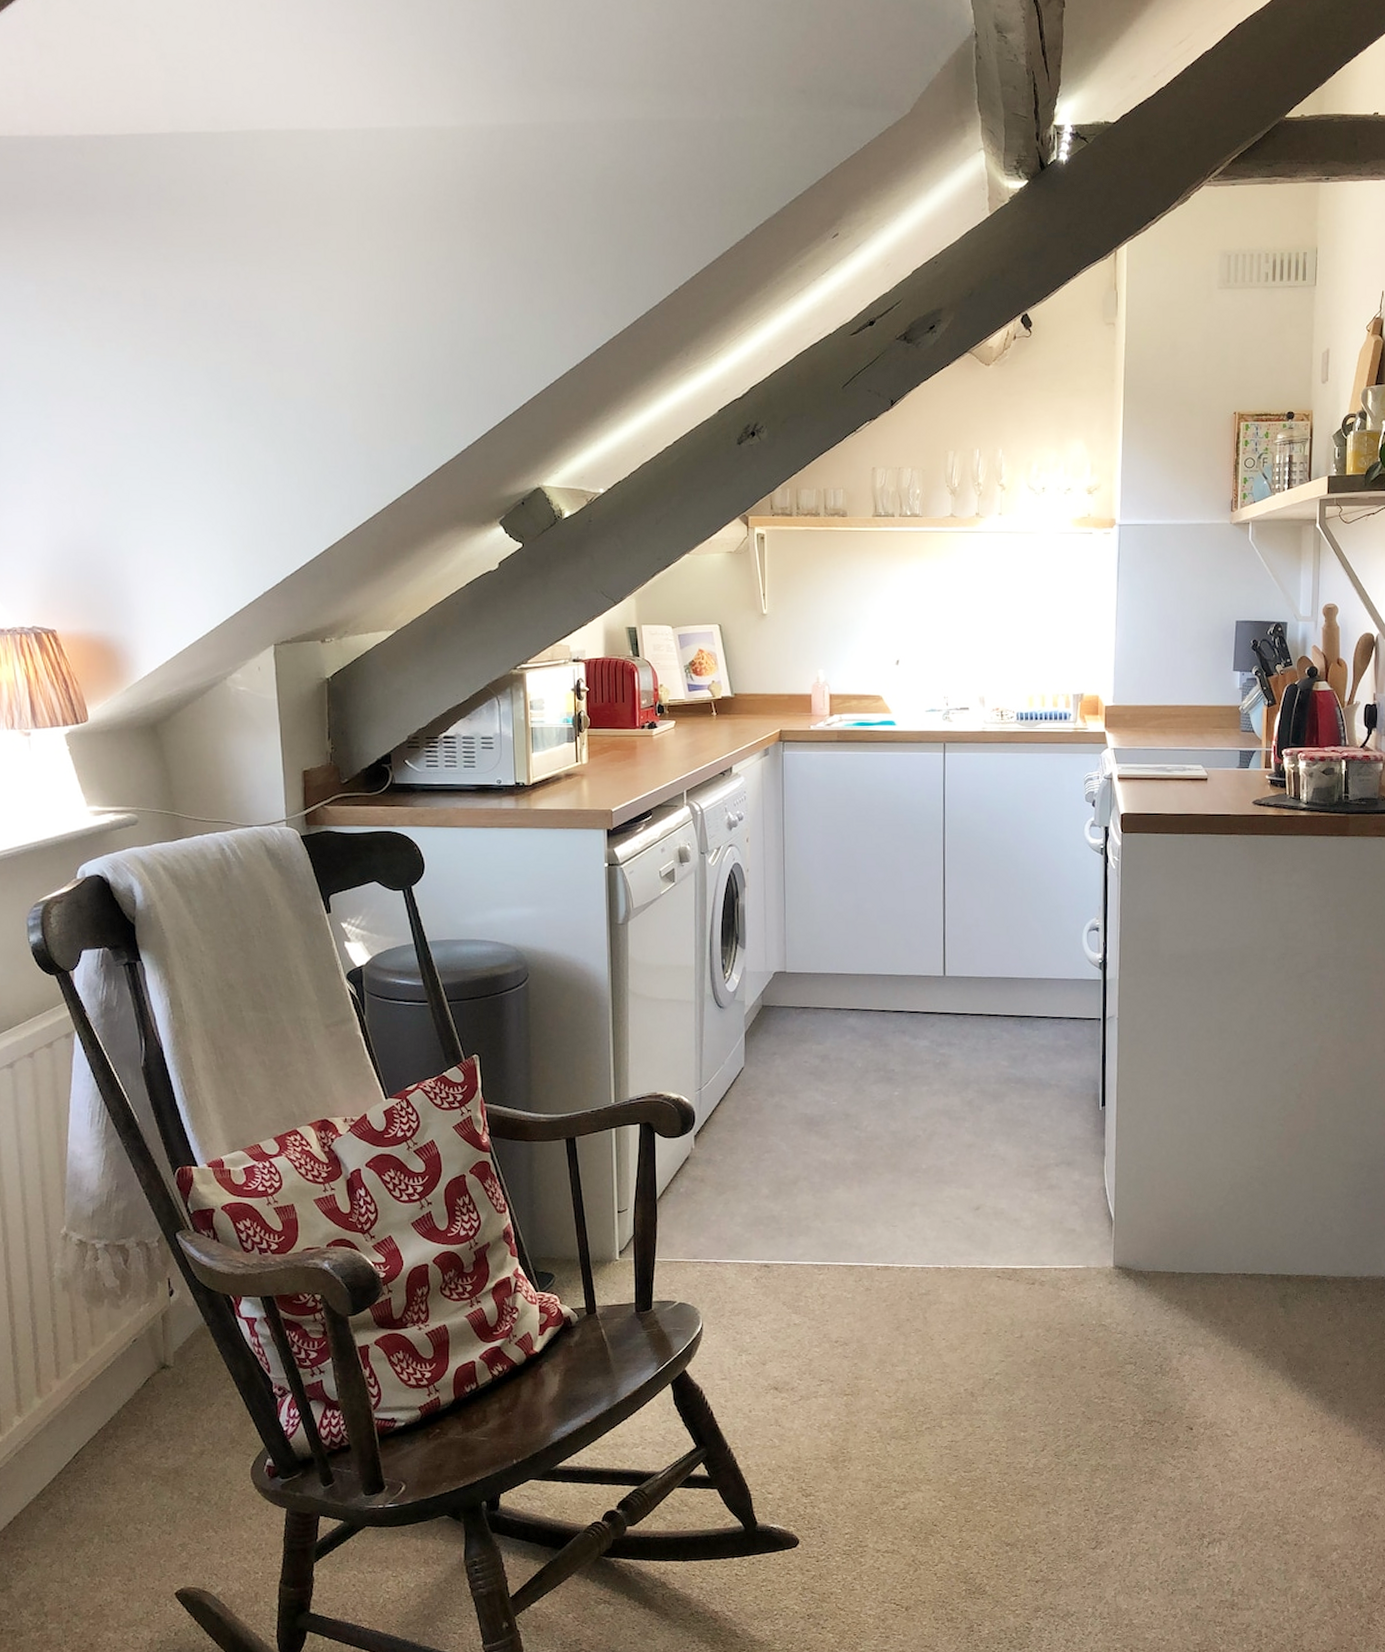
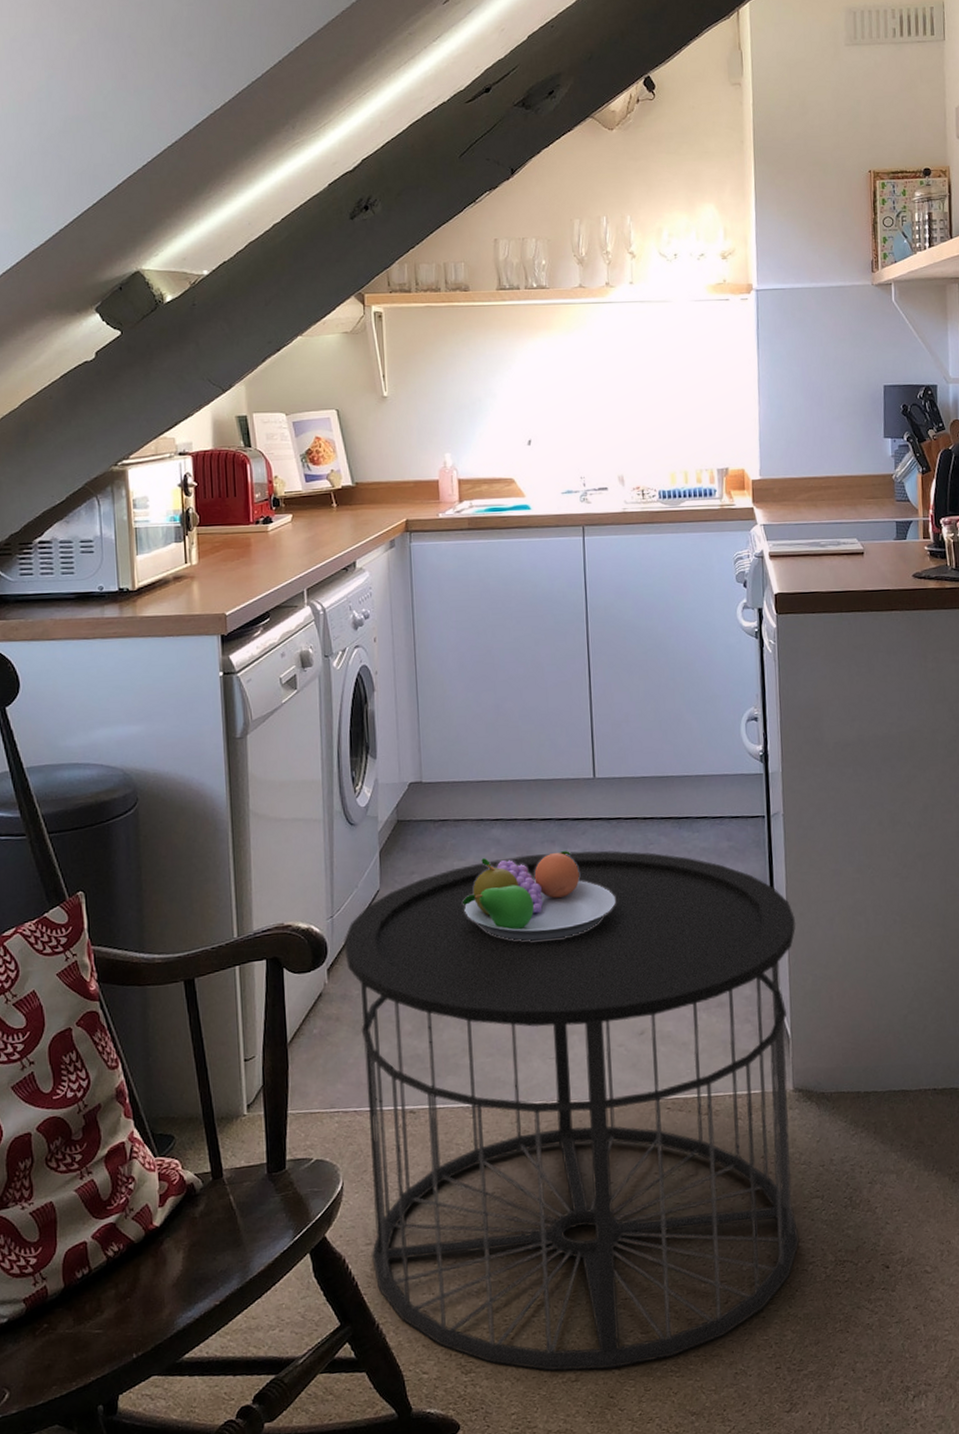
side table: none [710,1042,1125,1501] -> present [344,850,800,1371]
fruit bowl: none [819,1041,959,1121] -> present [463,851,616,941]

